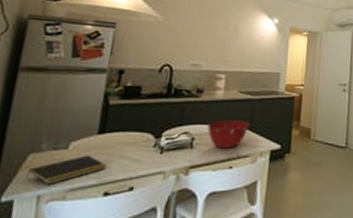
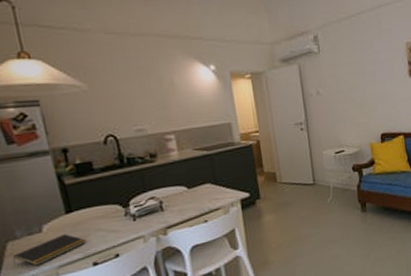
mixing bowl: present [207,120,250,149] -> none [171,177,214,207]

